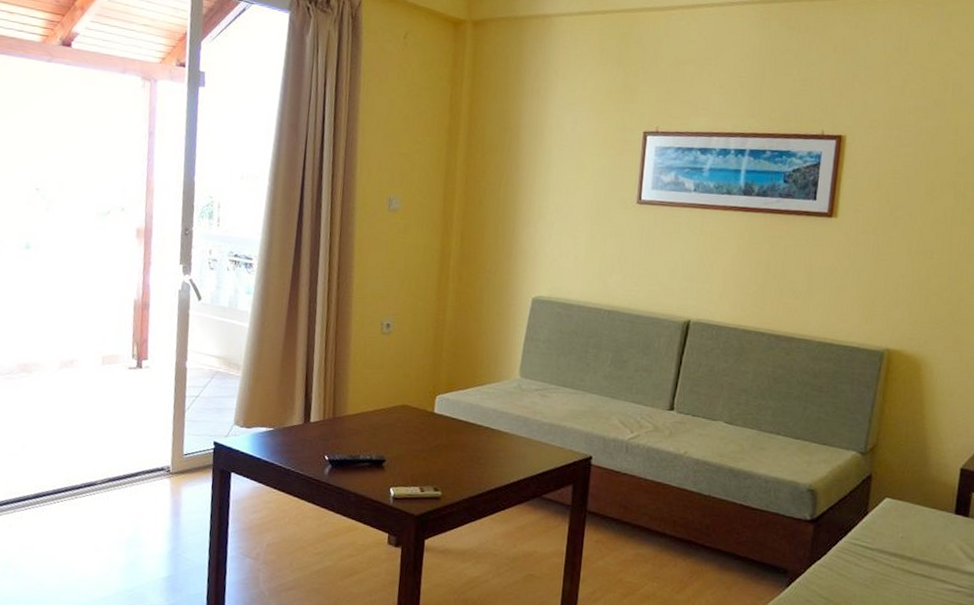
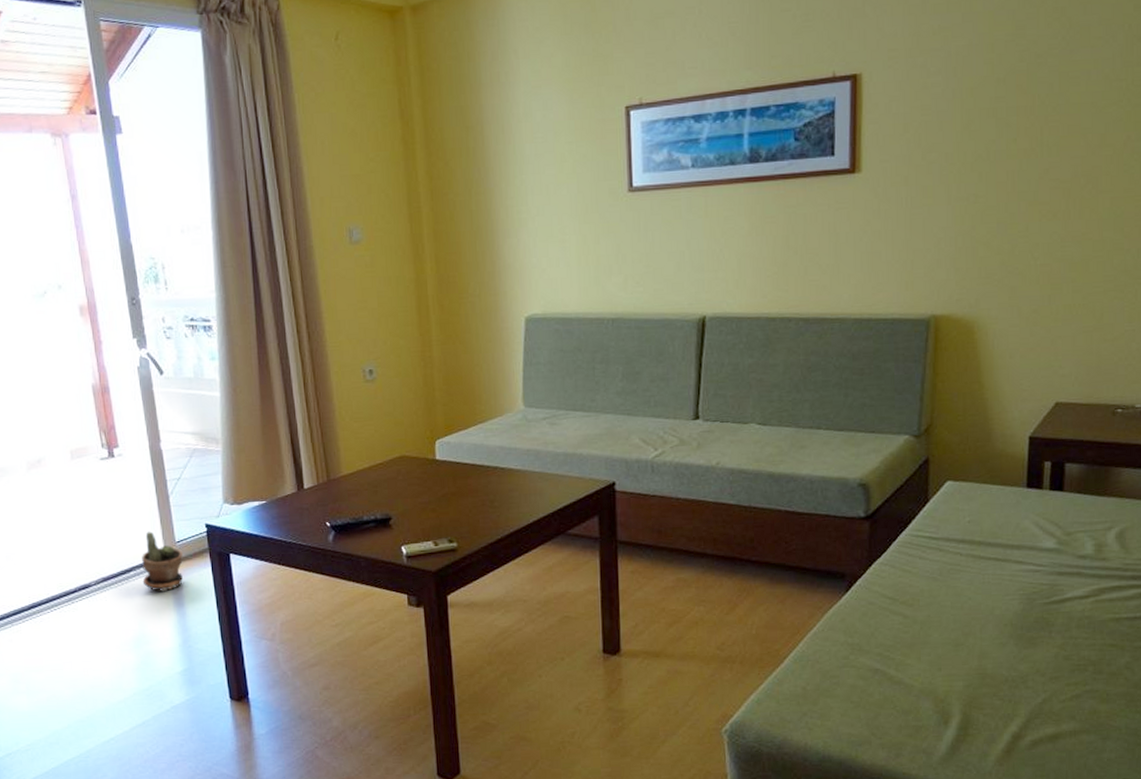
potted plant: none [145,441,188,499] -> present [142,531,183,591]

